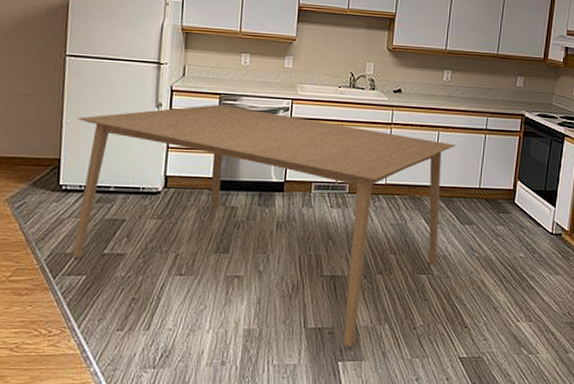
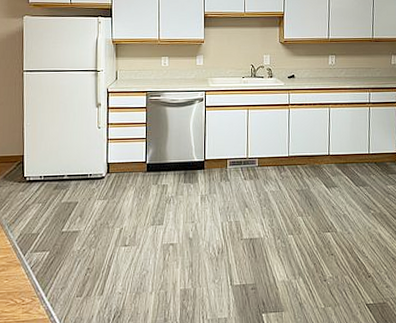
dining table: present [71,104,455,347] -> none [36,100,344,300]

